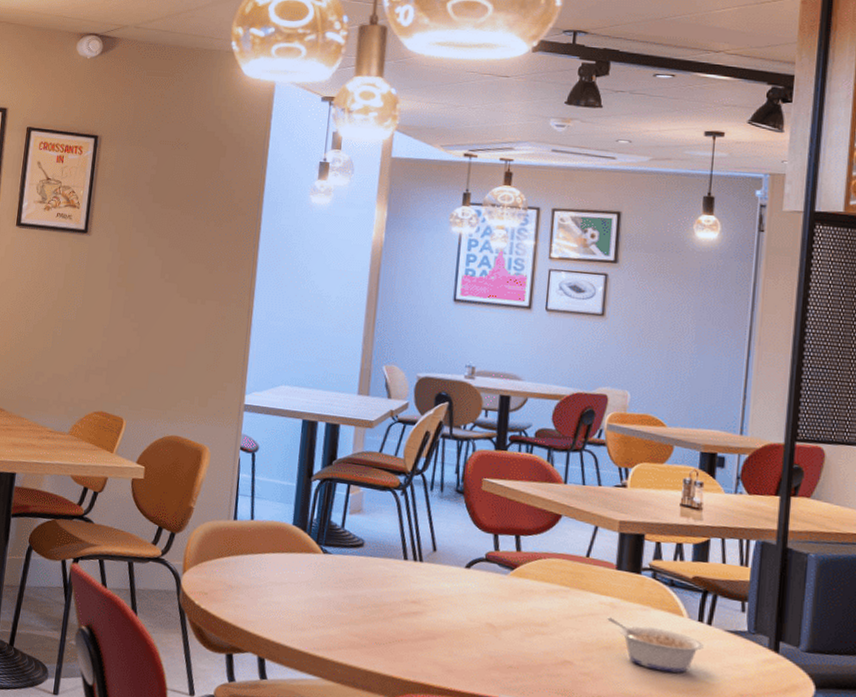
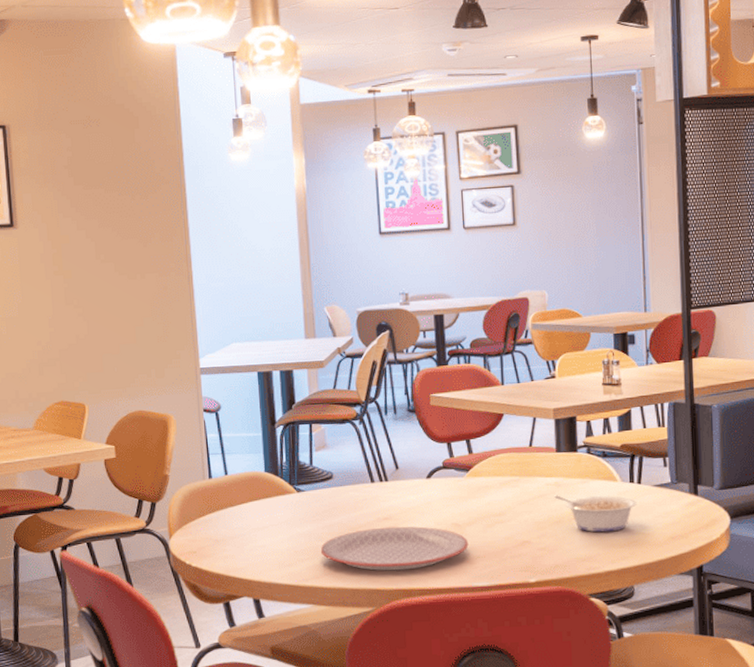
plate: none [337,608,502,665] -> present [320,526,469,571]

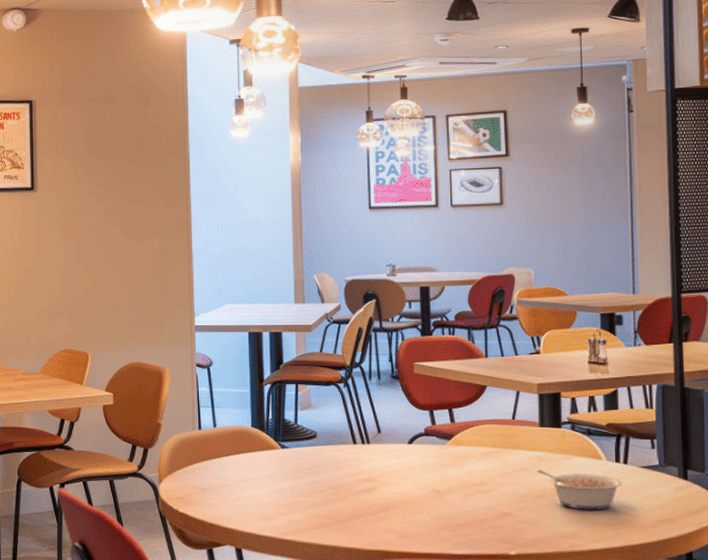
plate: present [320,526,469,571] -> none [302,488,449,532]

